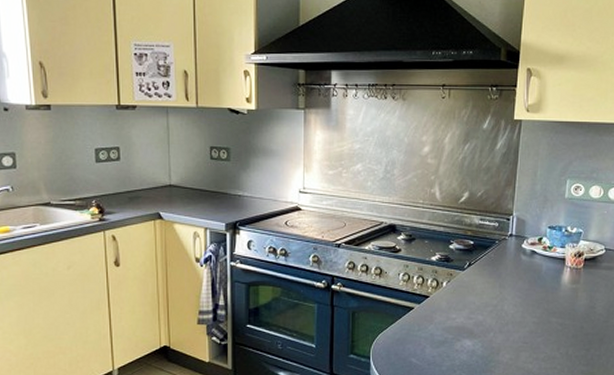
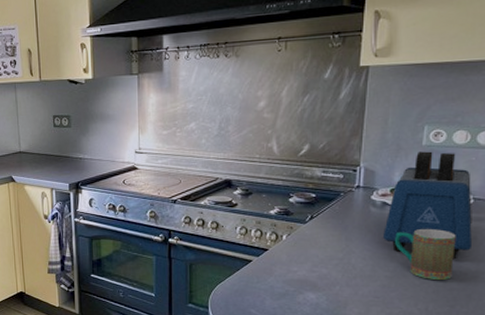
toaster: none [532,203,605,305] -> present [383,151,473,258]
mug: none [542,276,591,325] -> present [395,228,456,280]

